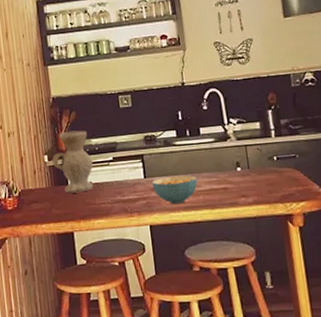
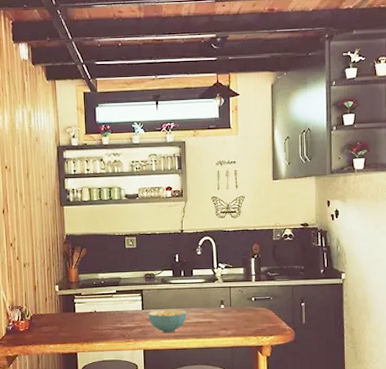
vase: present [52,130,93,194] -> none [63,265,98,320]

